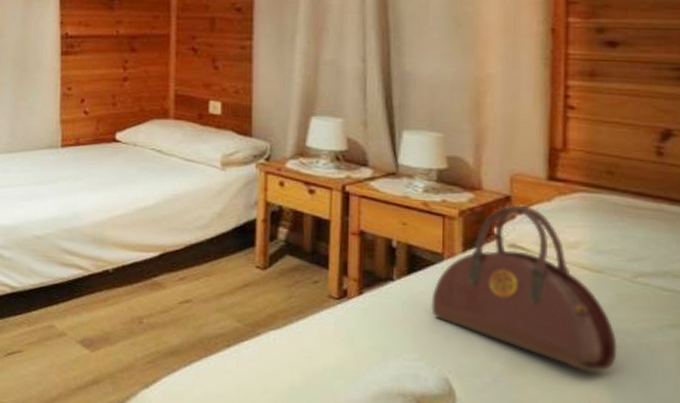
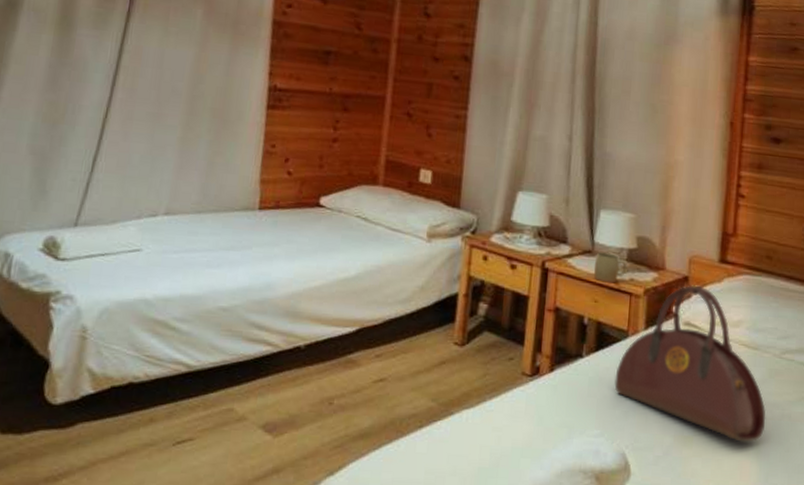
mug: none [399,174,438,205] -> present [593,252,627,283]

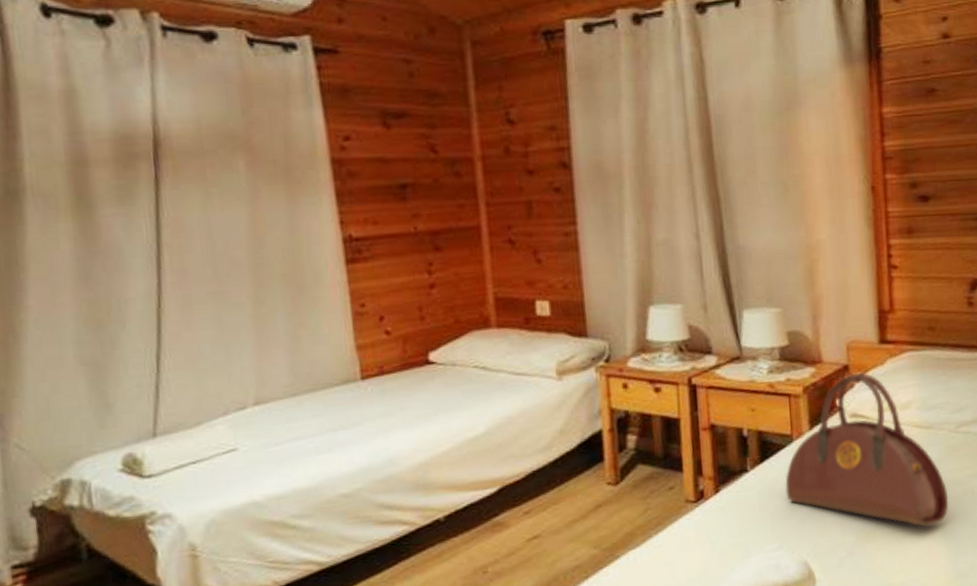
mug: present [593,252,627,283] -> none [745,355,781,388]

